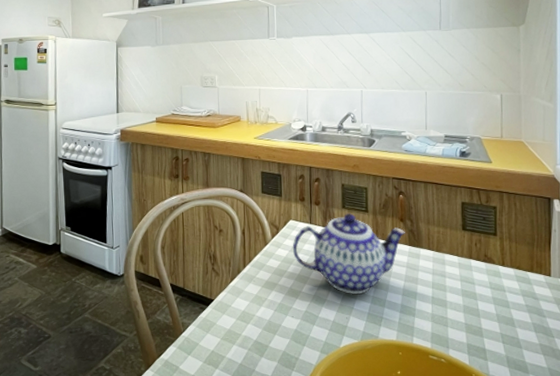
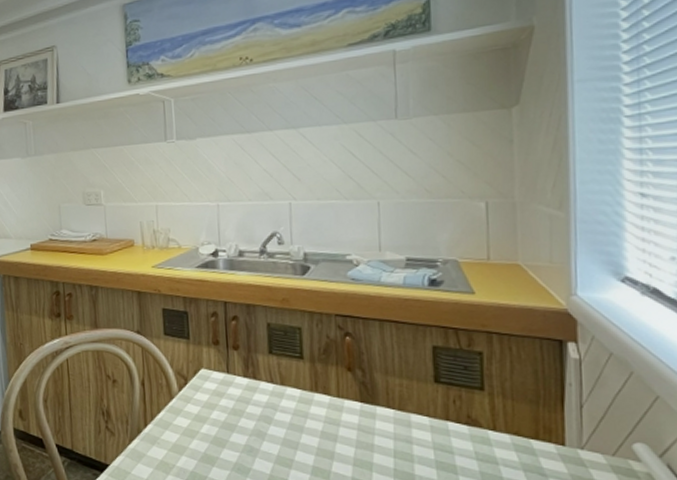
teapot: present [292,213,405,295] -> none [205,360,355,464]

